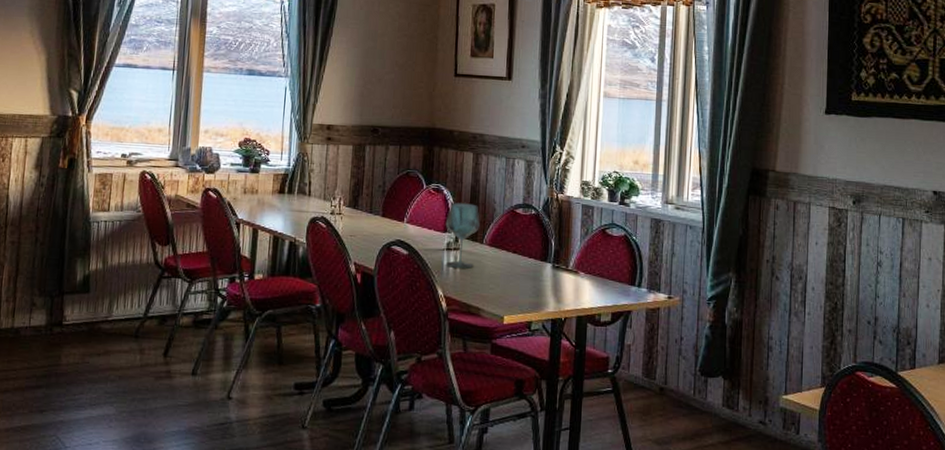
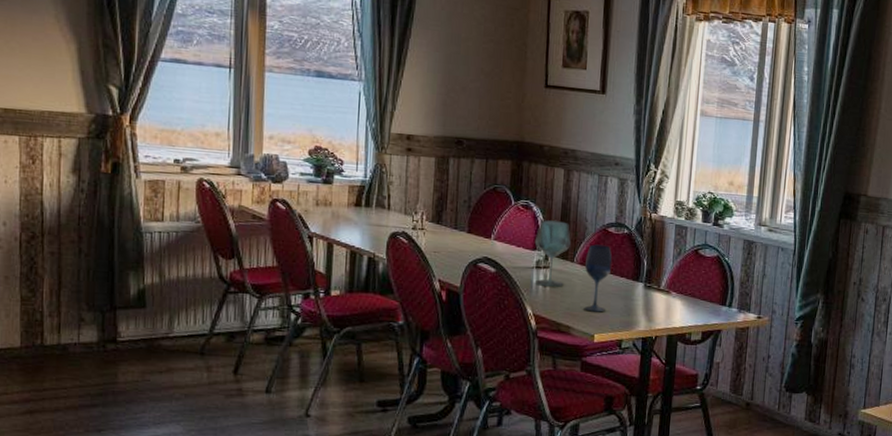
wineglass: none [493,225,521,294] -> present [584,244,613,313]

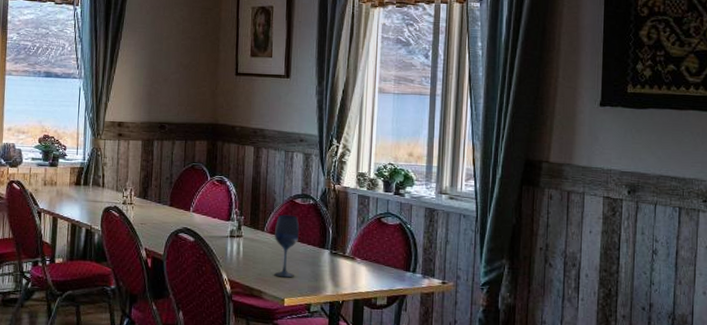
wine glass: present [534,220,571,287] -> none [228,193,261,254]

